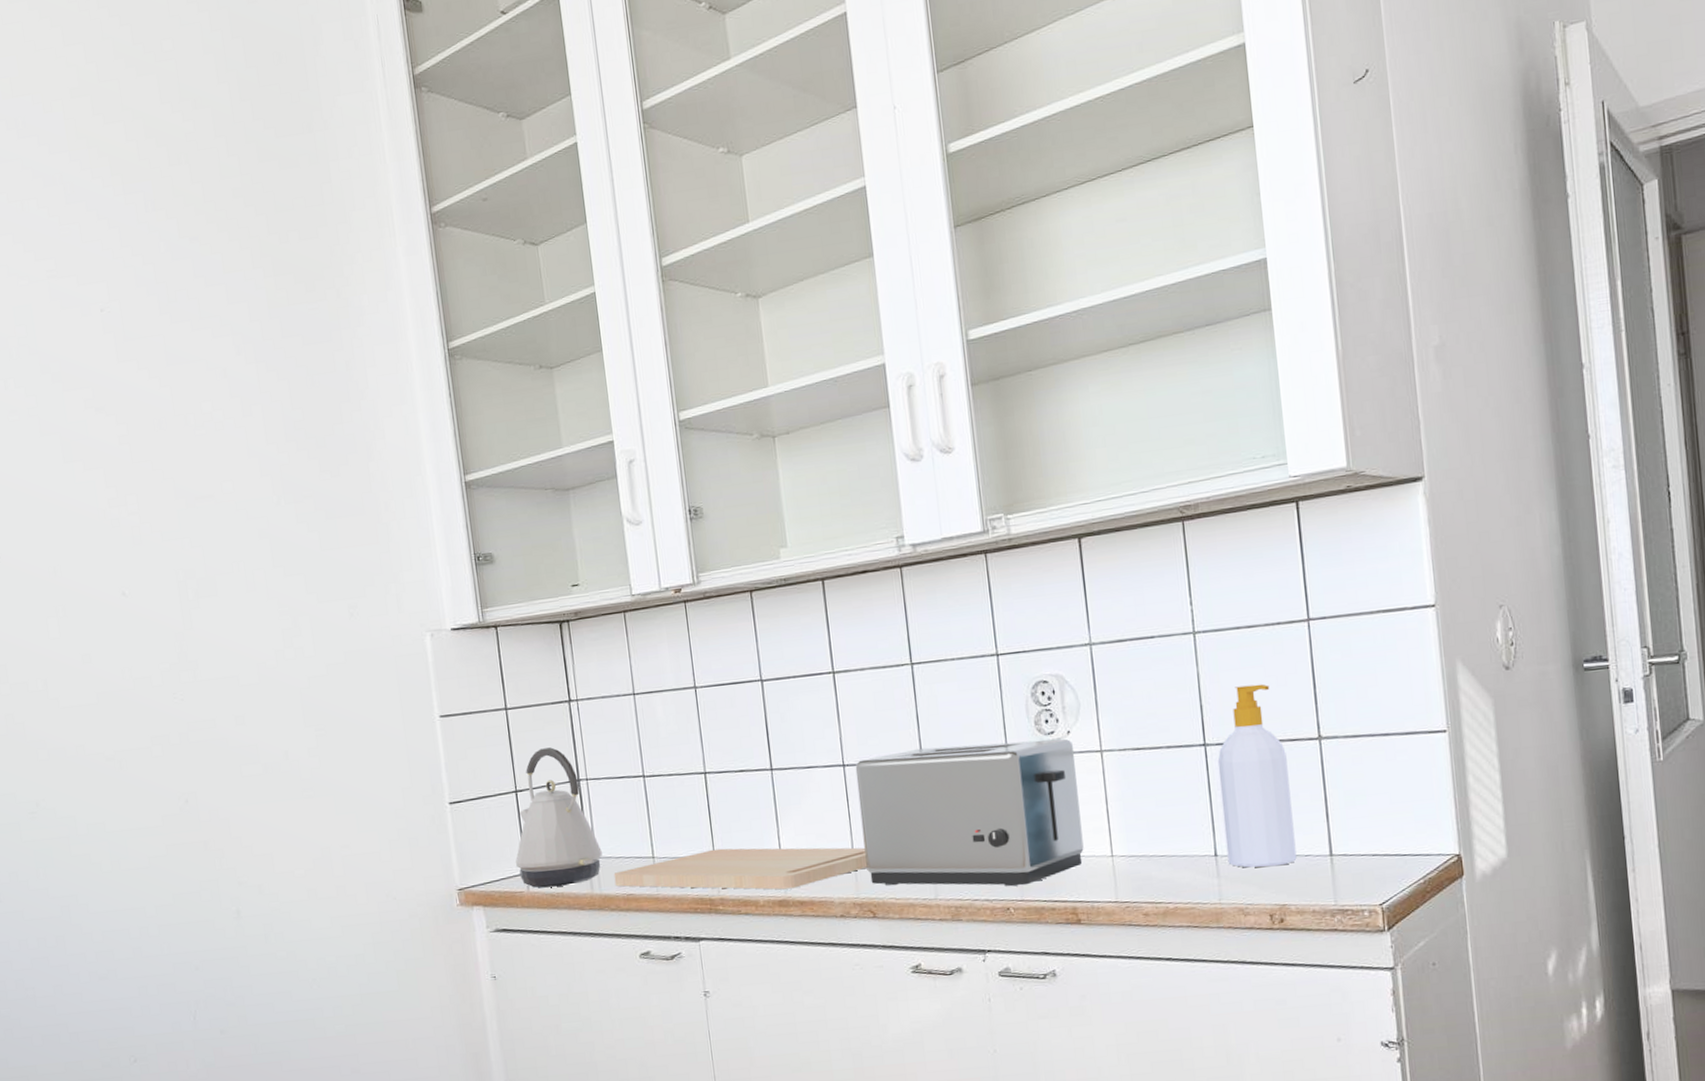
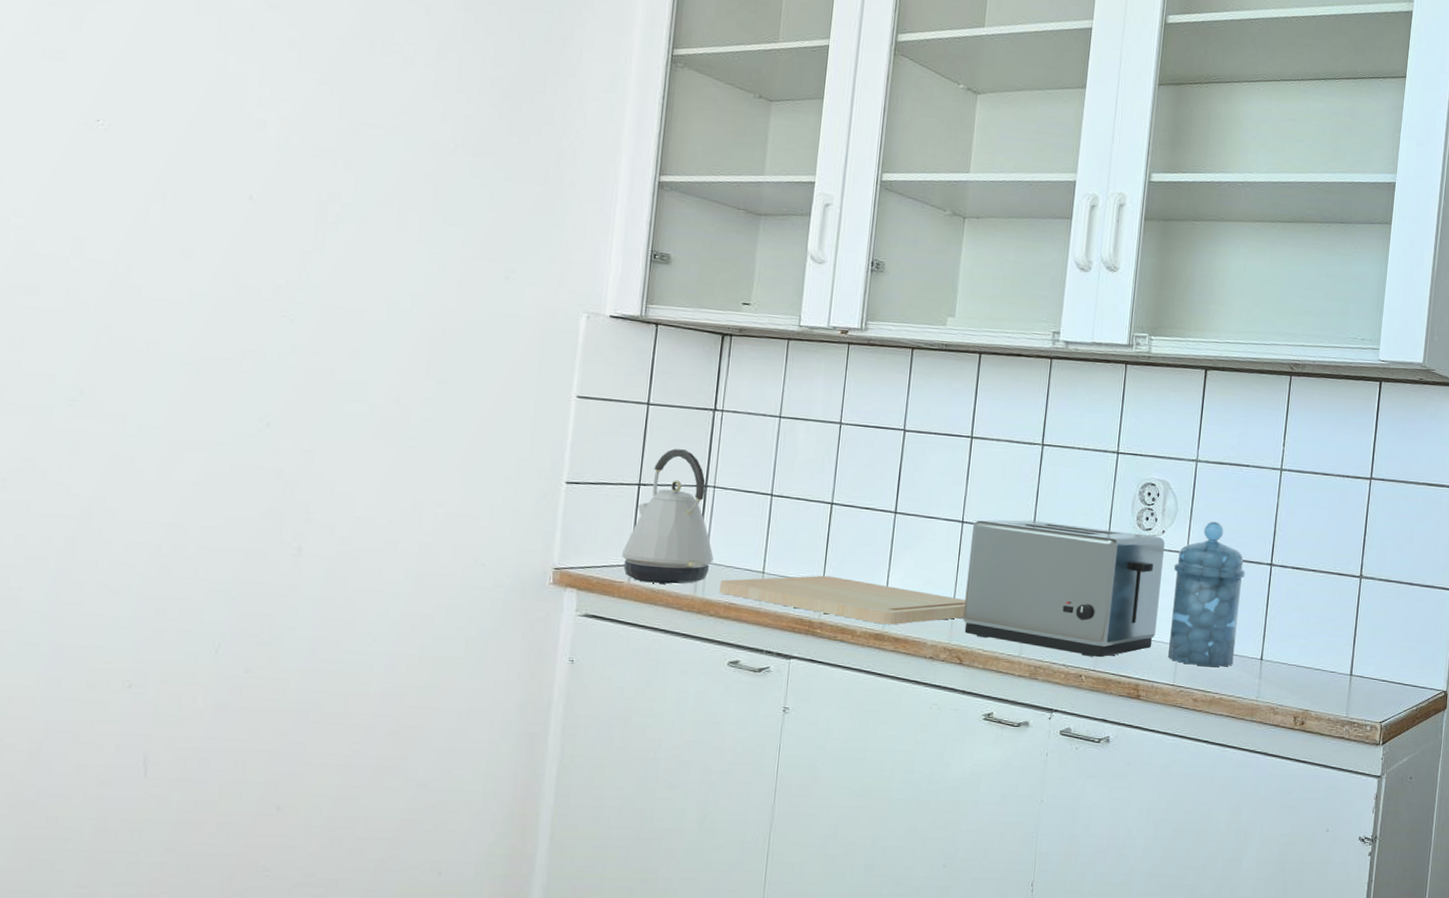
canister: none [1088,708,1183,876] -> present [1168,521,1246,667]
soap bottle: present [1217,684,1297,868] -> none [1270,521,1333,677]

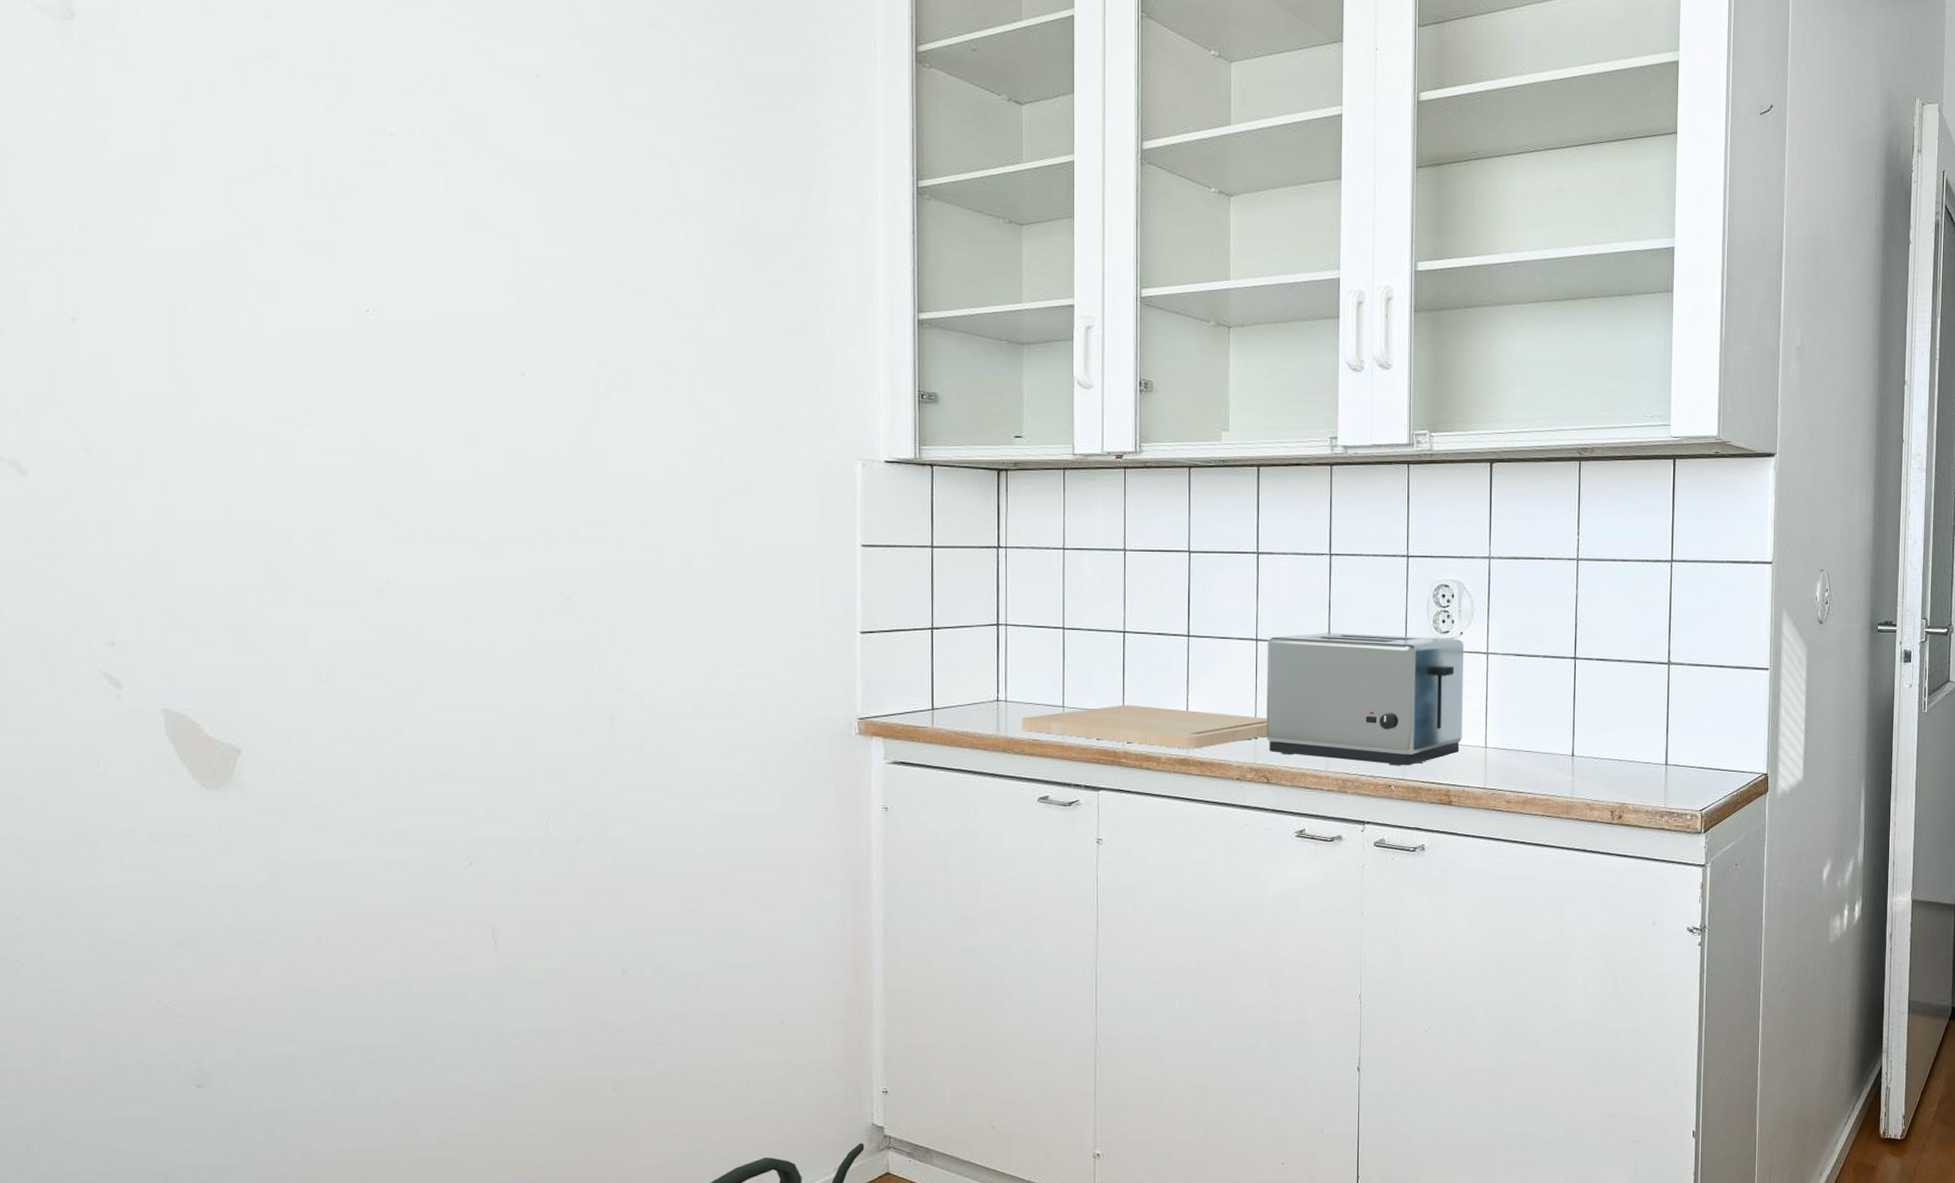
kettle: present [622,449,714,585] -> none [923,590,1013,725]
canister: present [1168,521,1246,667] -> none [1475,618,1549,766]

